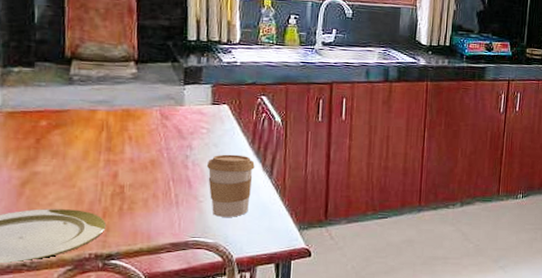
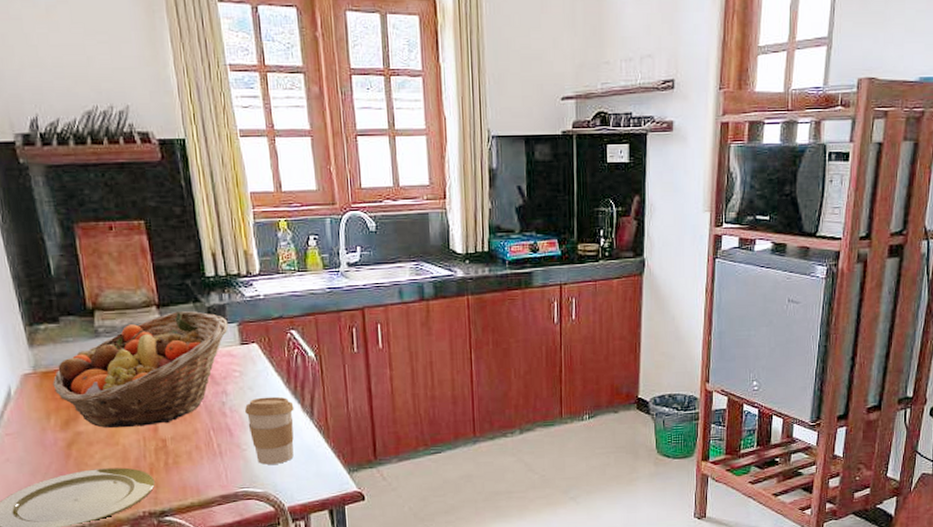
fruit basket: none [17,68,203,172] -> present [52,310,228,429]

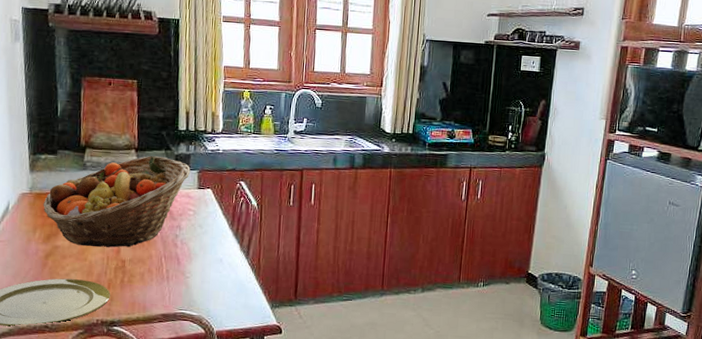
coffee cup: present [244,396,294,465] -> none [192,234,234,293]

